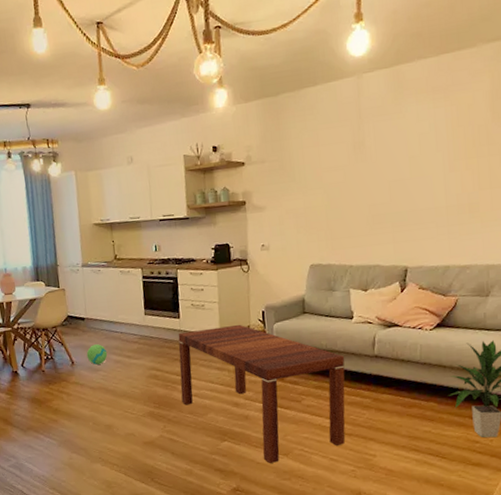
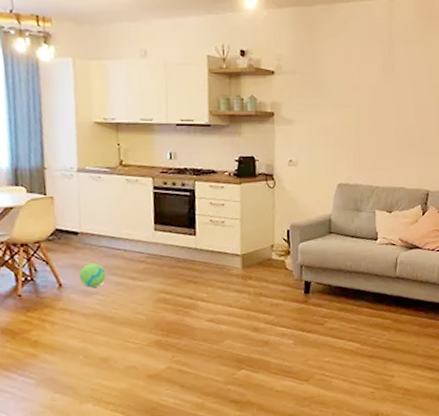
coffee table: present [178,324,346,463] -> none [193,243,369,390]

